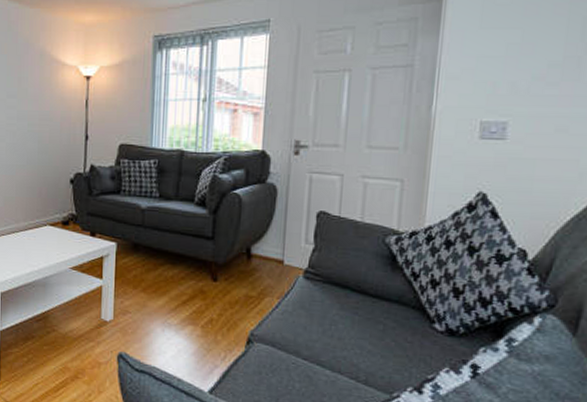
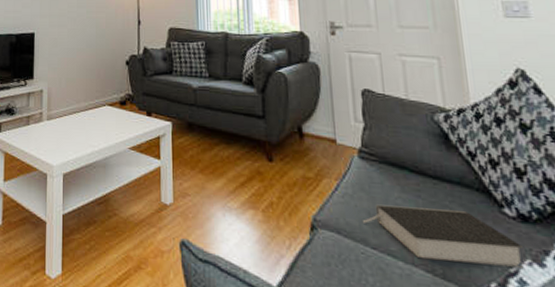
book: none [298,320,444,375] -> present [363,204,524,268]

